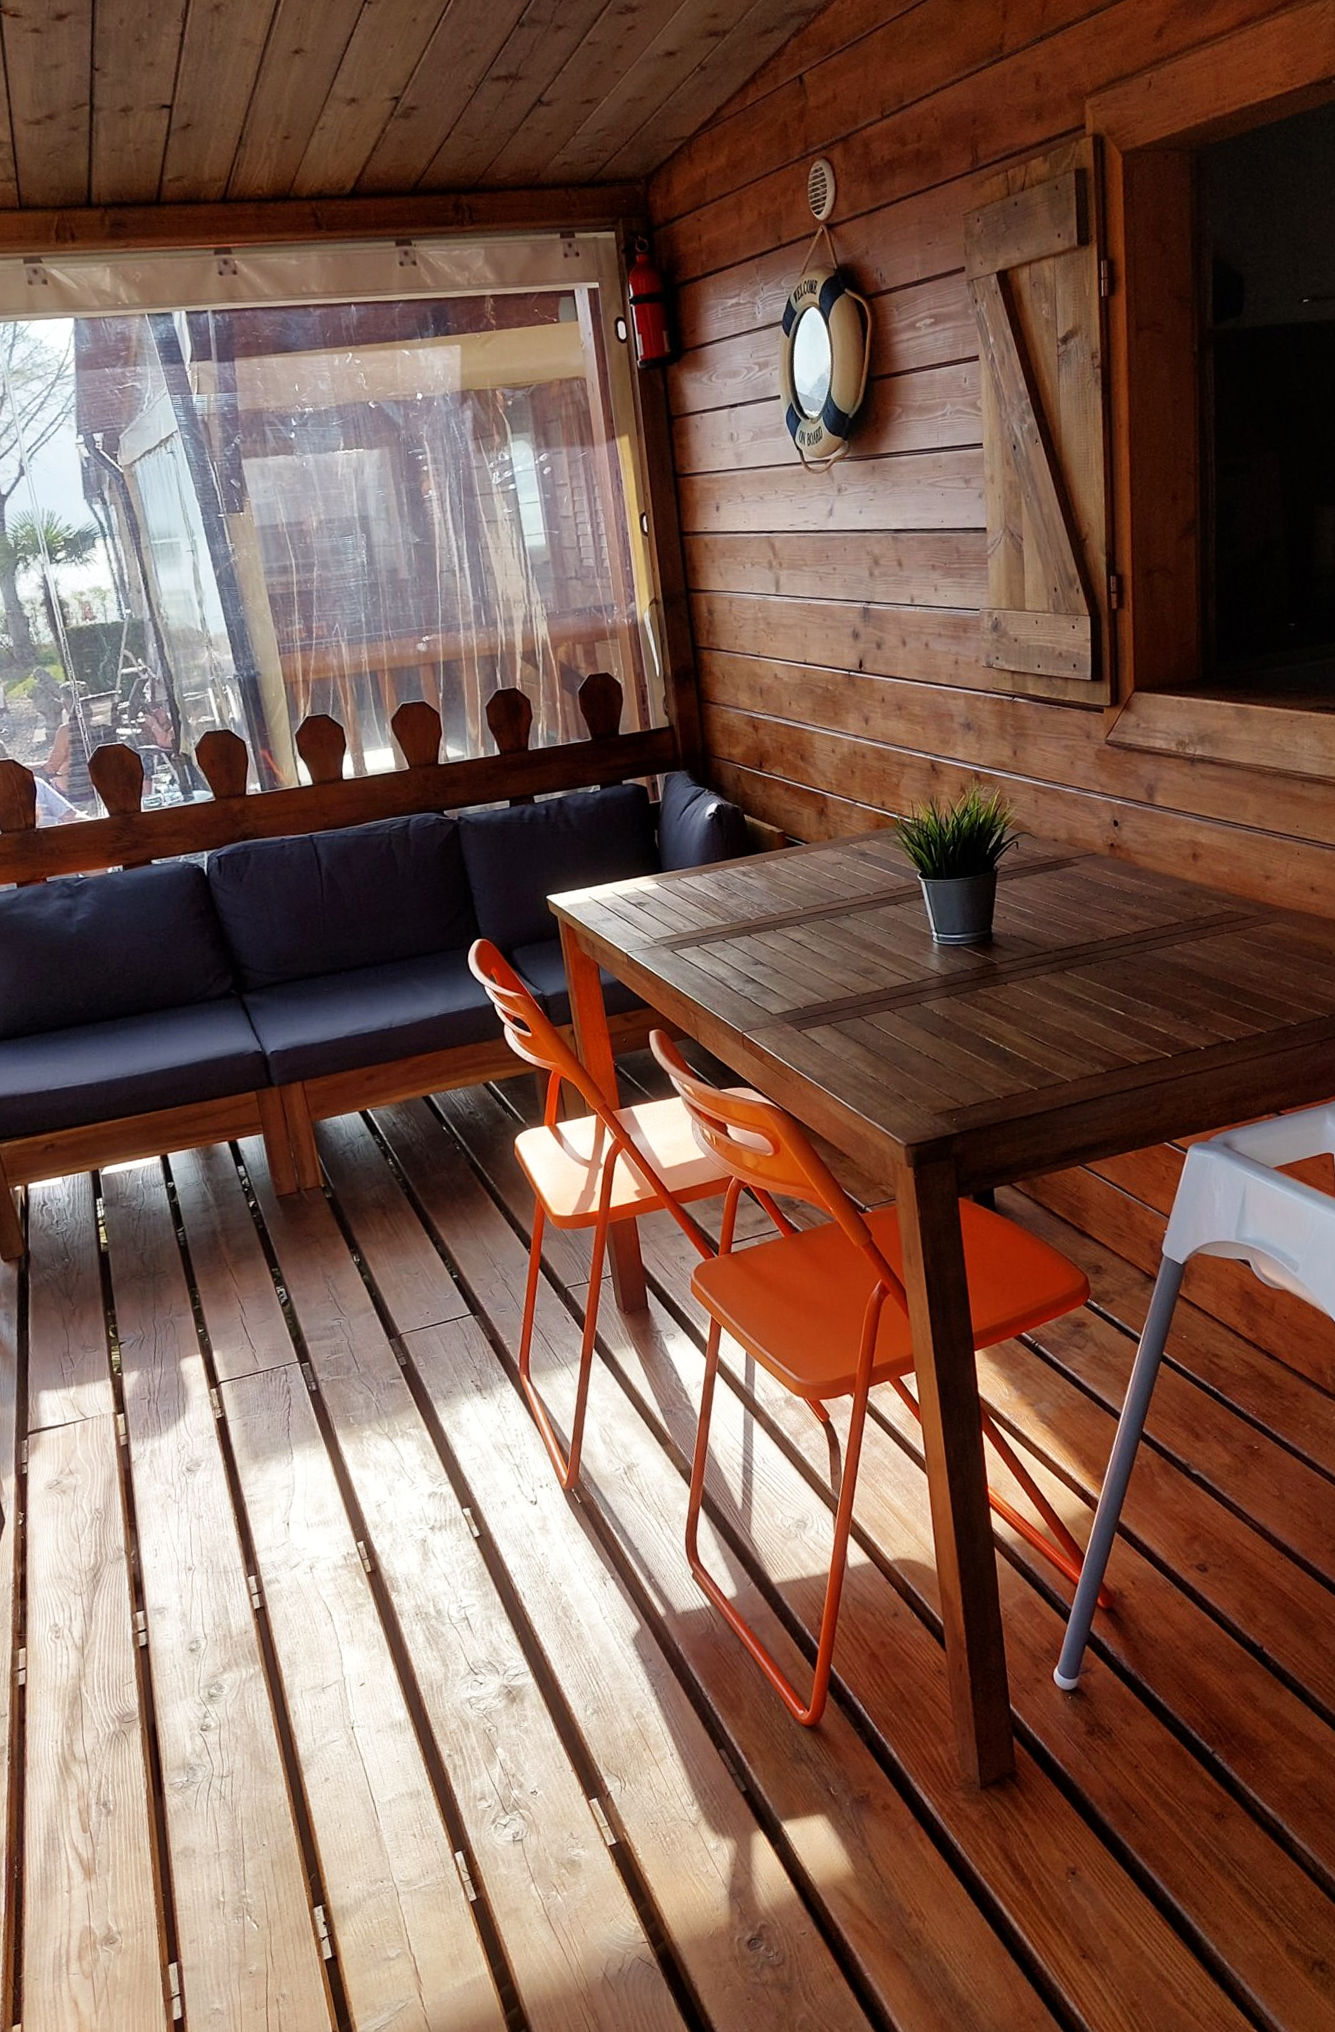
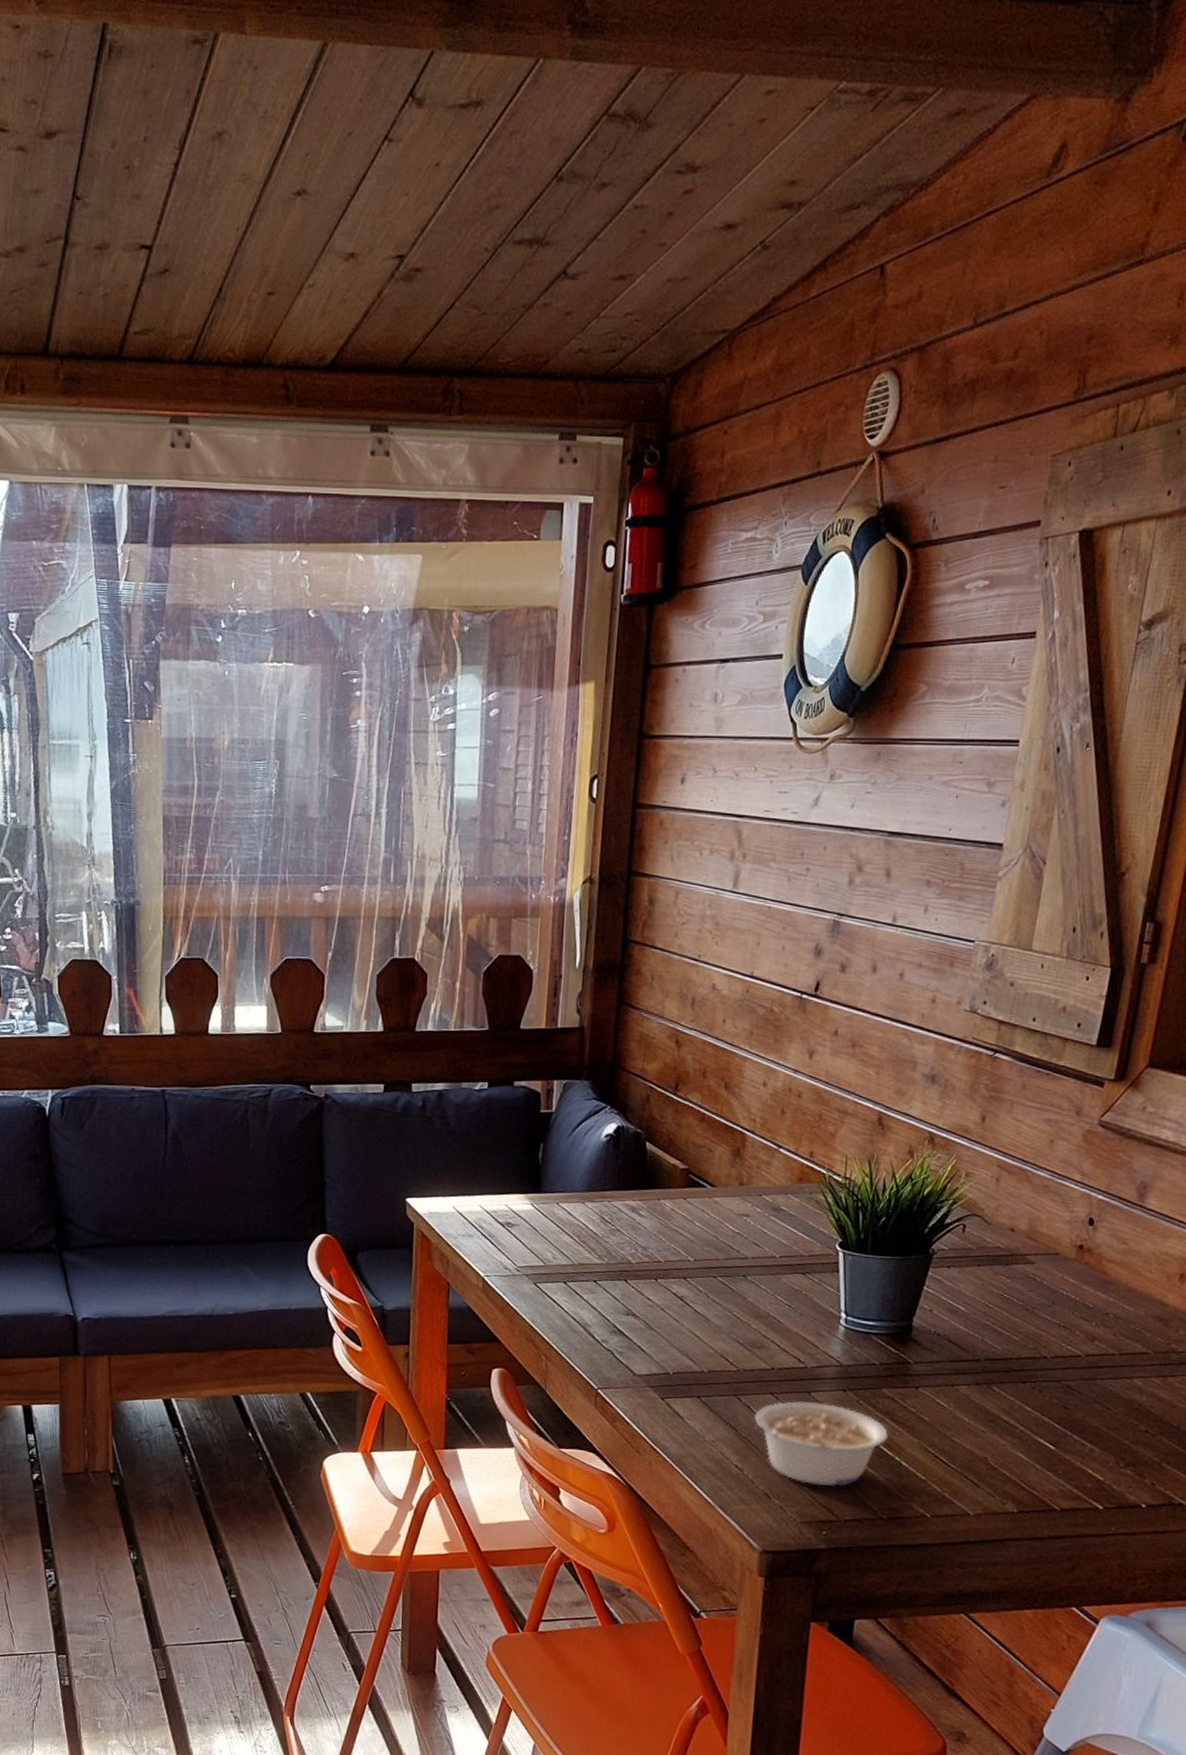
legume: none [878,1010,990,1081] -> present [754,1401,888,1486]

